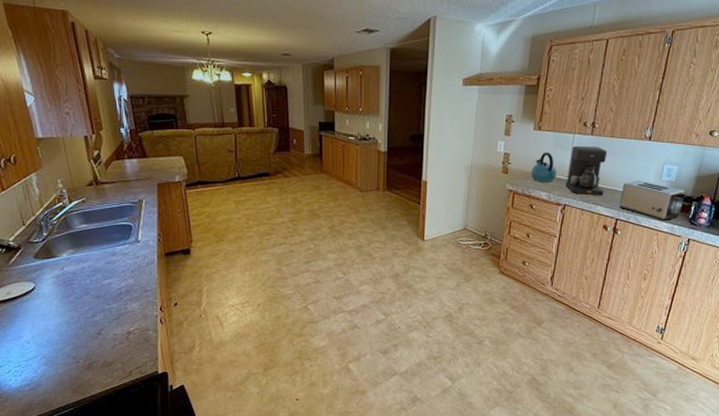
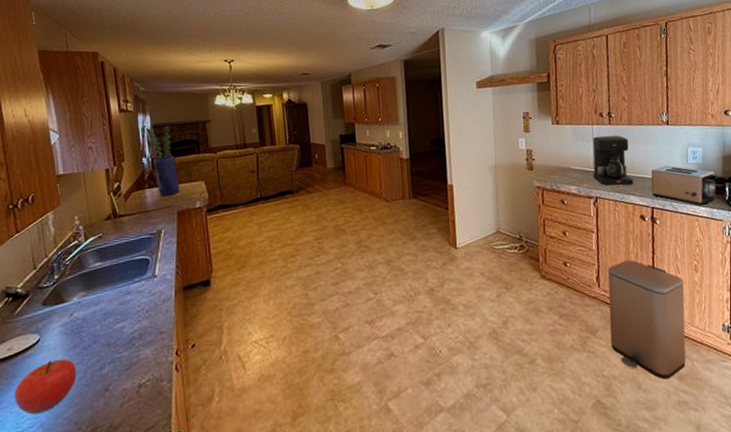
fruit: none [17,305,72,348] -> present [14,358,77,415]
vase: none [124,96,159,168] -> present [147,124,180,197]
kettle: present [530,153,557,182] -> none [556,145,583,176]
pedal bin: none [553,264,631,366] -> present [607,260,686,379]

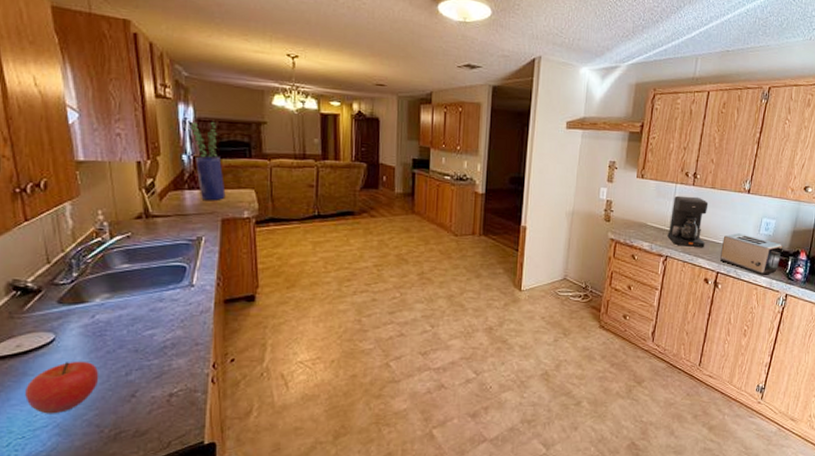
pedal bin: present [607,260,686,379] -> none [654,319,732,429]

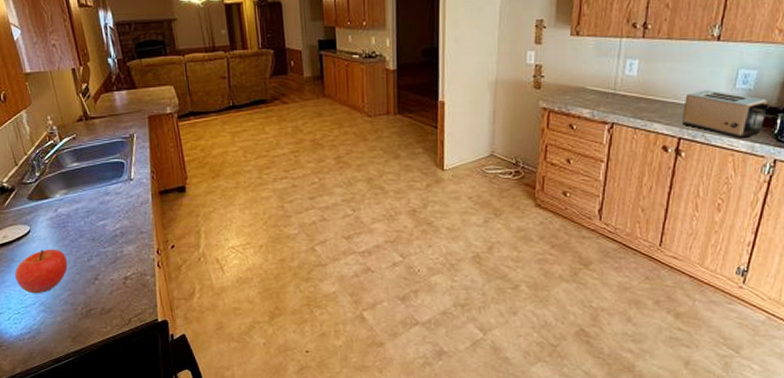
vase: present [189,119,226,201] -> none [110,22,149,100]
coffee maker: present [667,195,709,248] -> none [612,51,664,111]

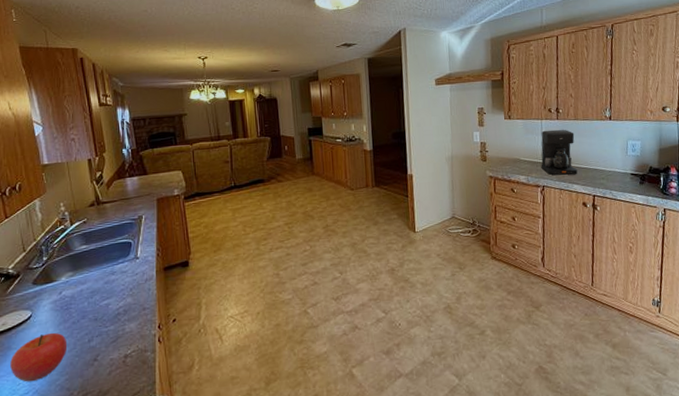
coffee maker: none [612,51,664,111] -> present [541,130,578,175]
toaster: present [681,90,768,140] -> none [593,157,652,195]

